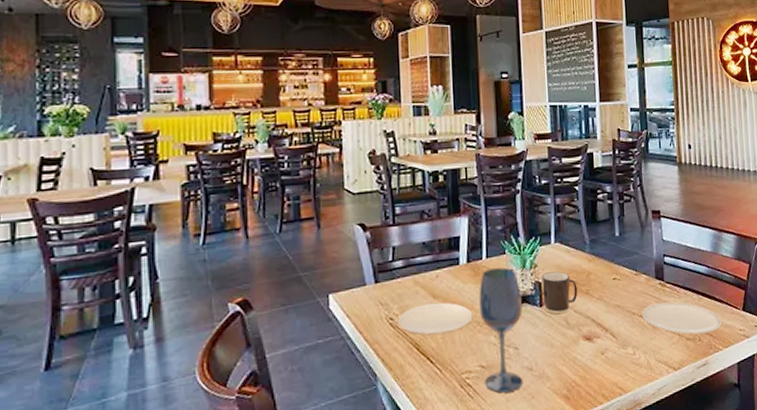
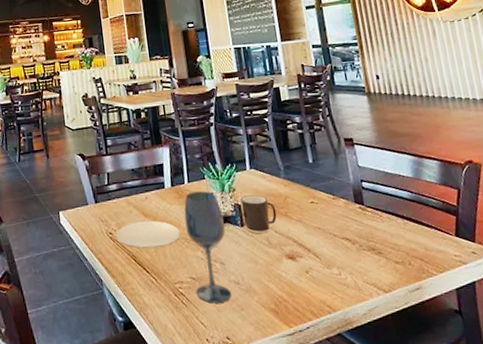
plate: present [642,302,722,335] -> none [343,225,433,259]

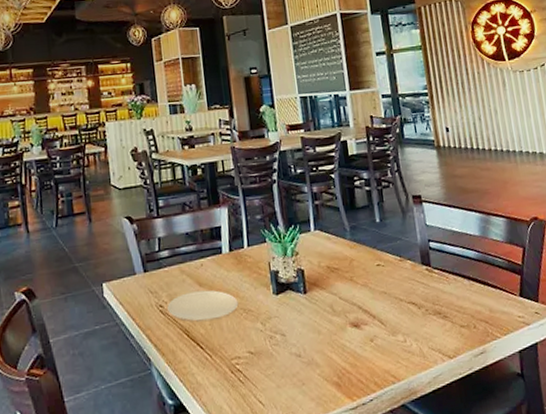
wineglass: present [184,191,232,303] -> none [242,255,293,379]
mug: present [240,195,277,234] -> none [303,258,342,301]

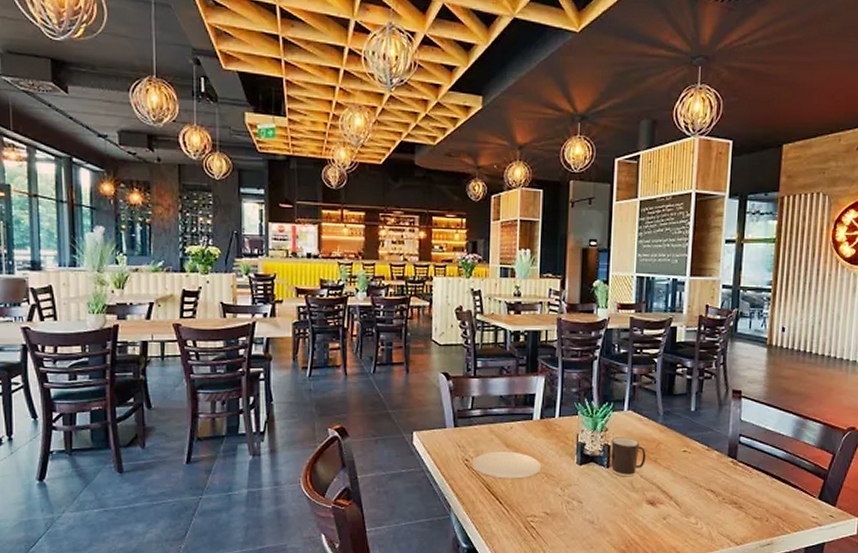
mug: none [303,258,342,301] -> present [611,437,646,477]

